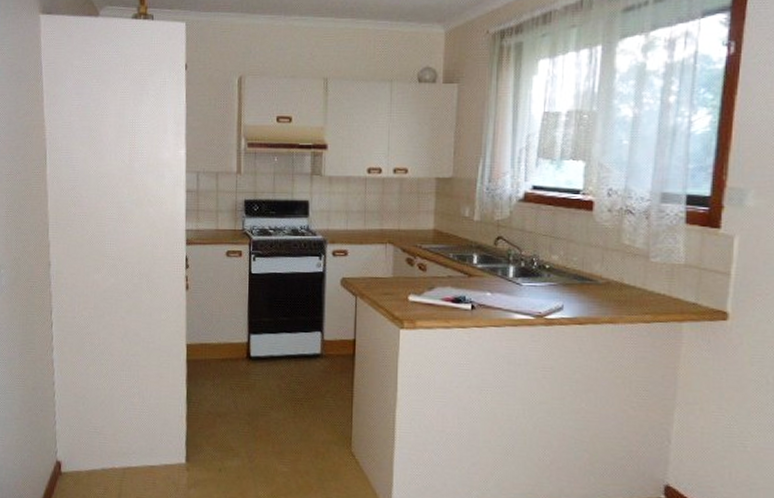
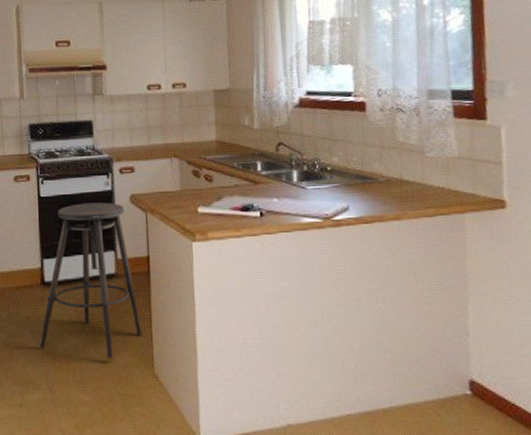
stool: none [242,282,343,435] -> present [40,202,143,359]

